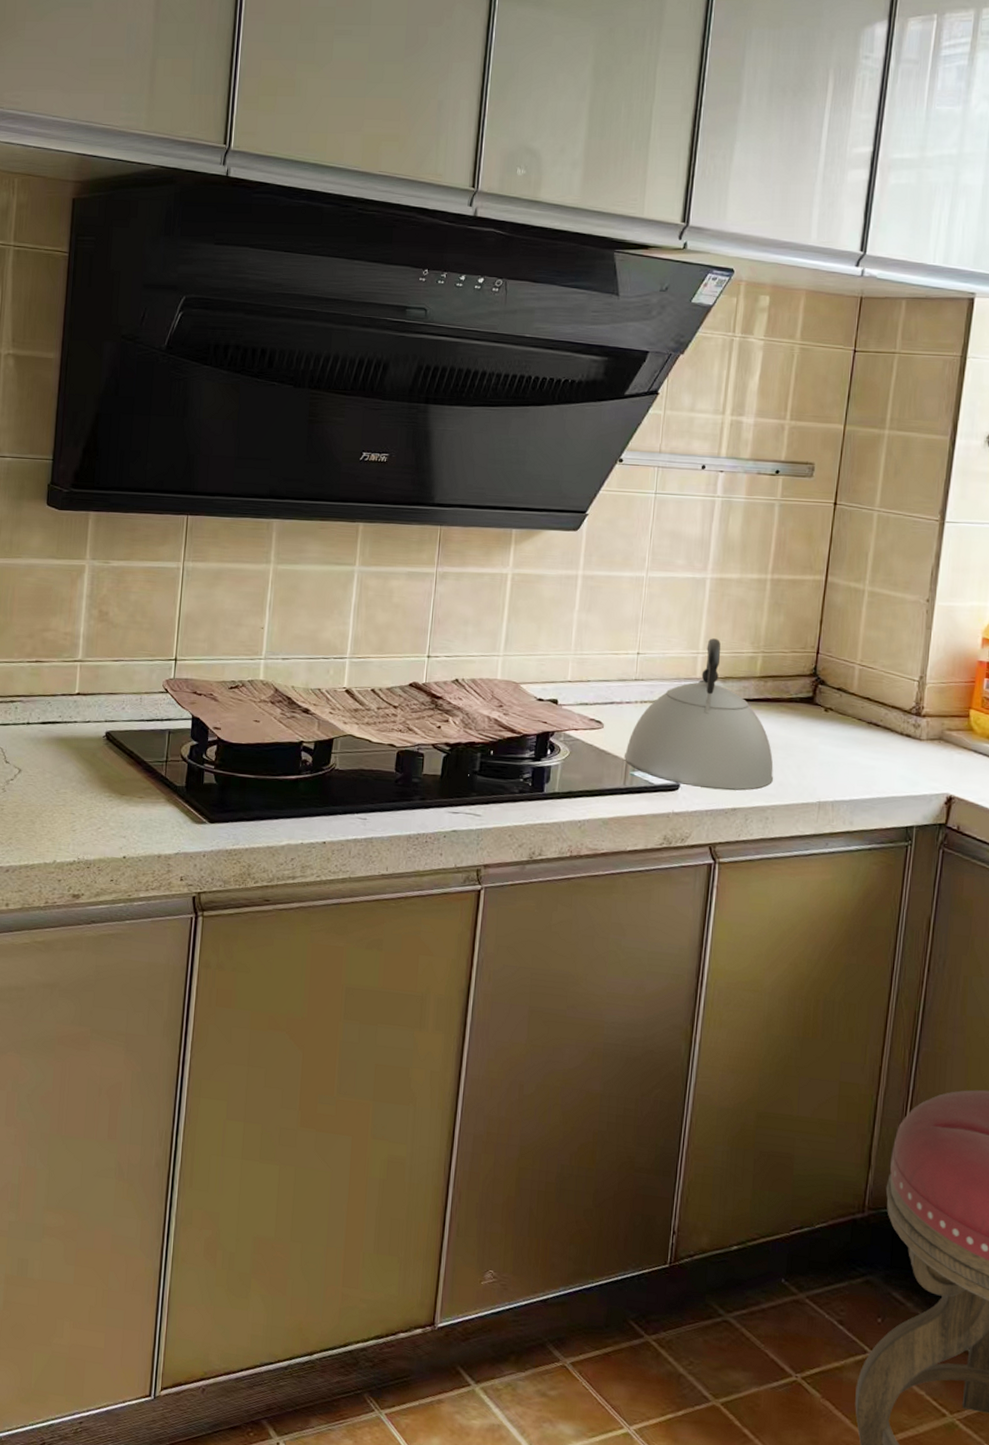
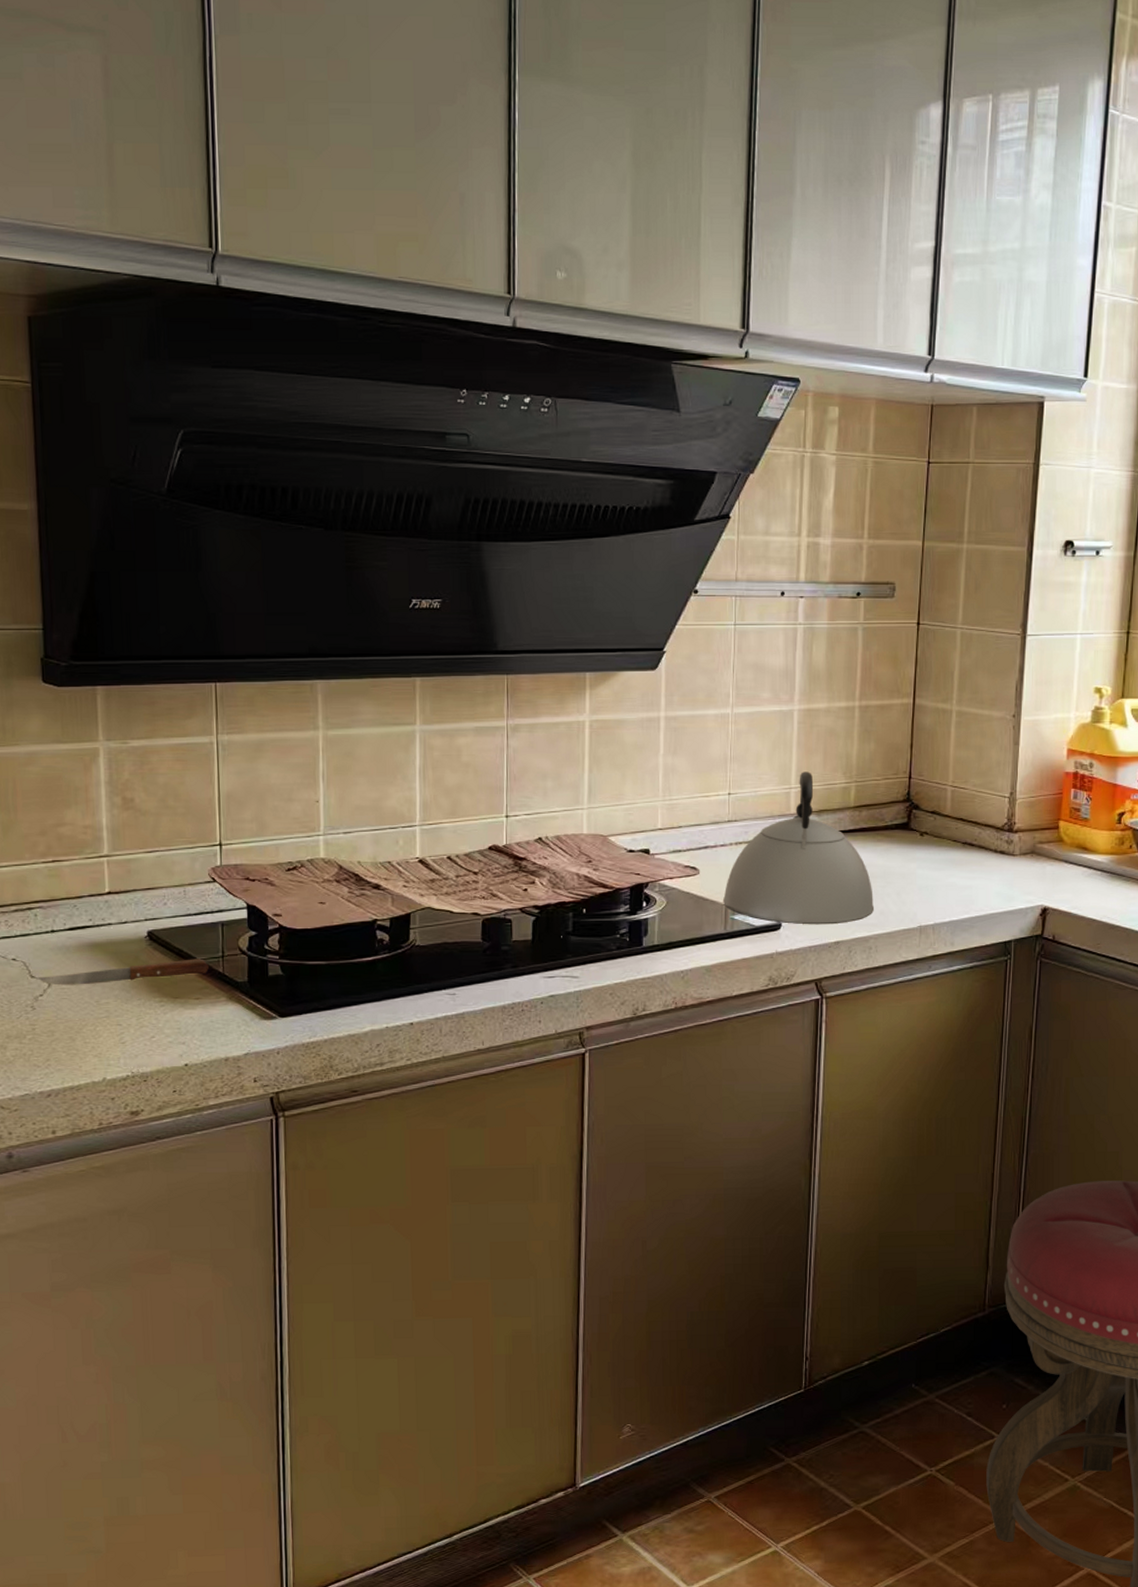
kitchen knife: none [10,760,154,776] -> present [36,958,210,986]

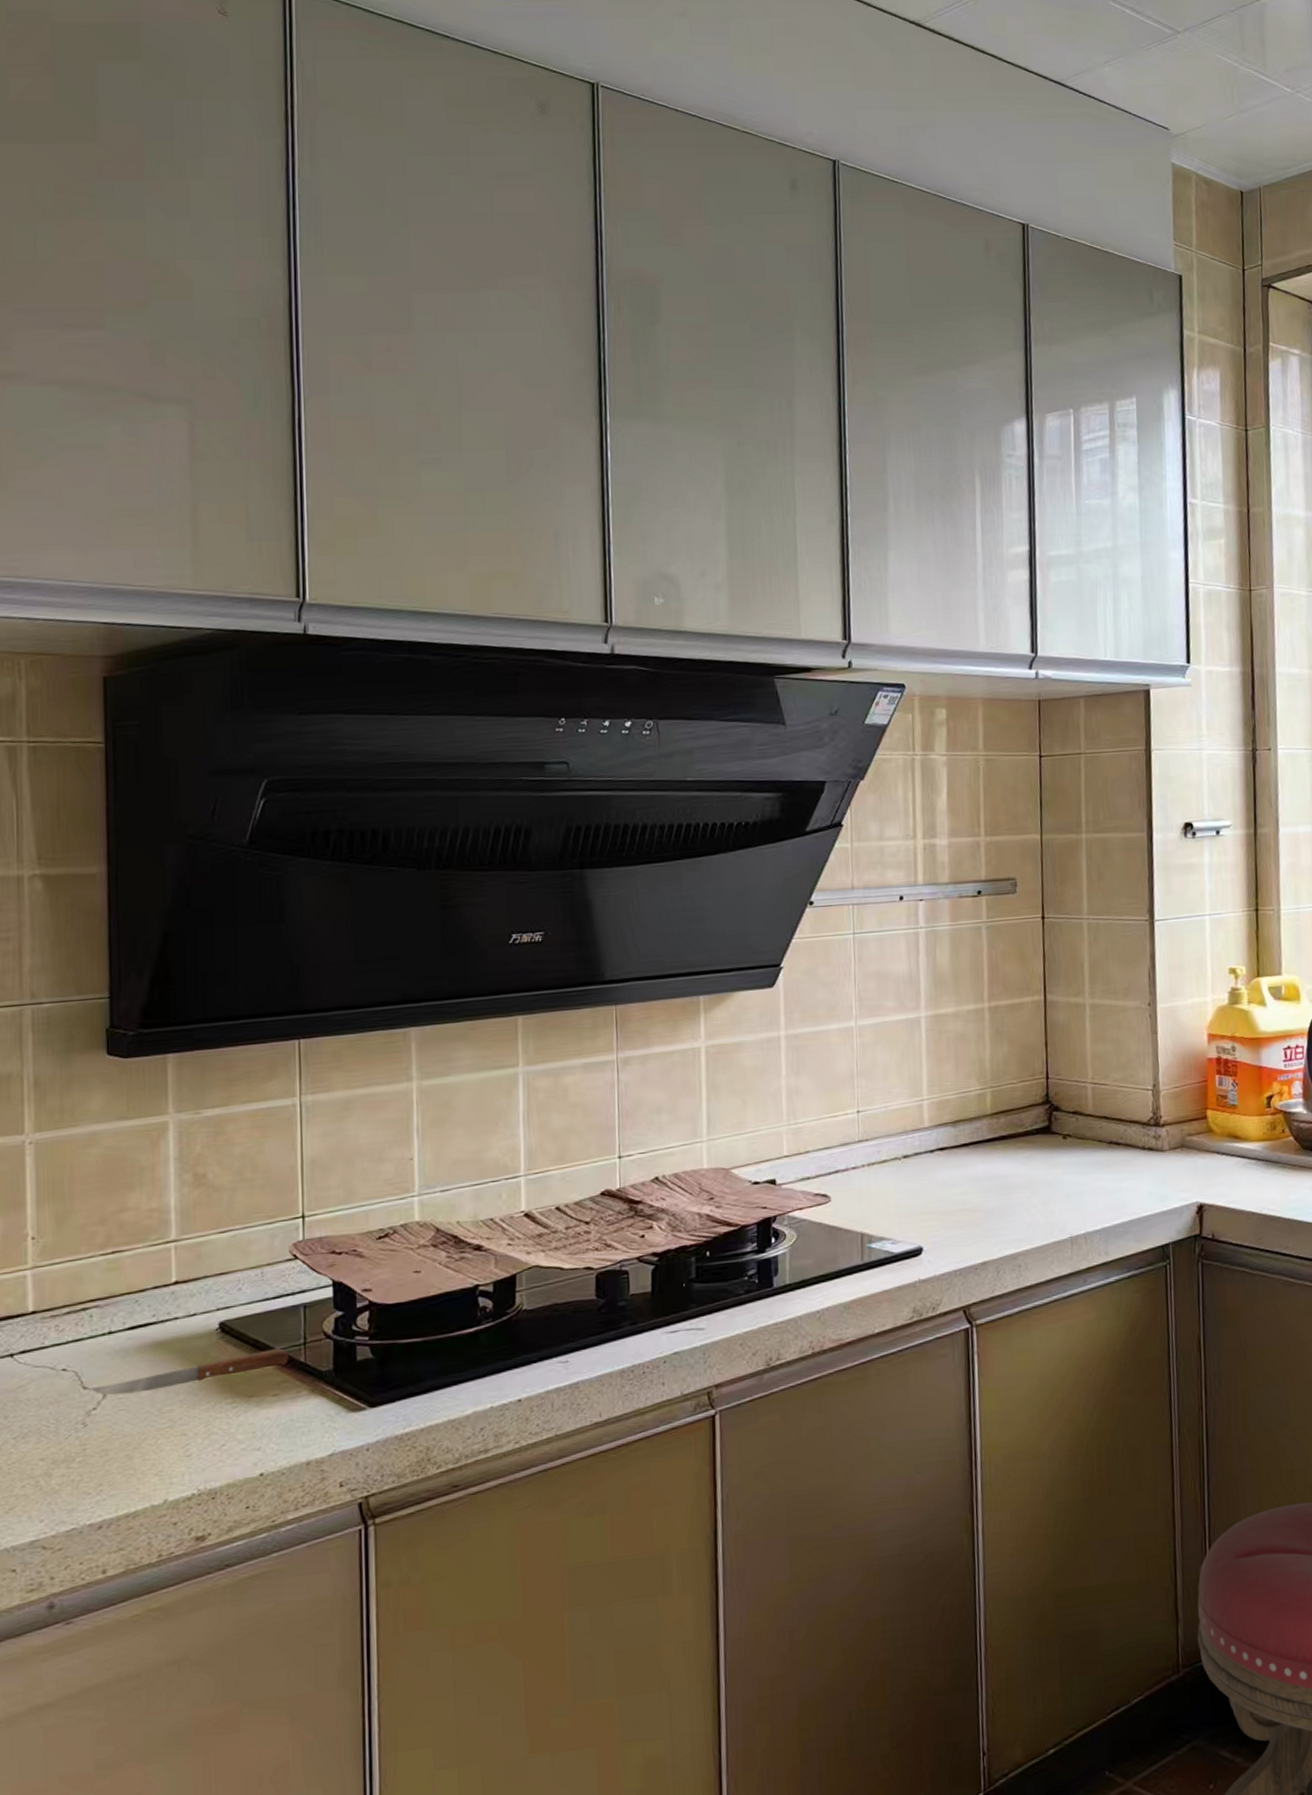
kettle: present [723,772,874,924] -> none [858,1081,1020,1247]

